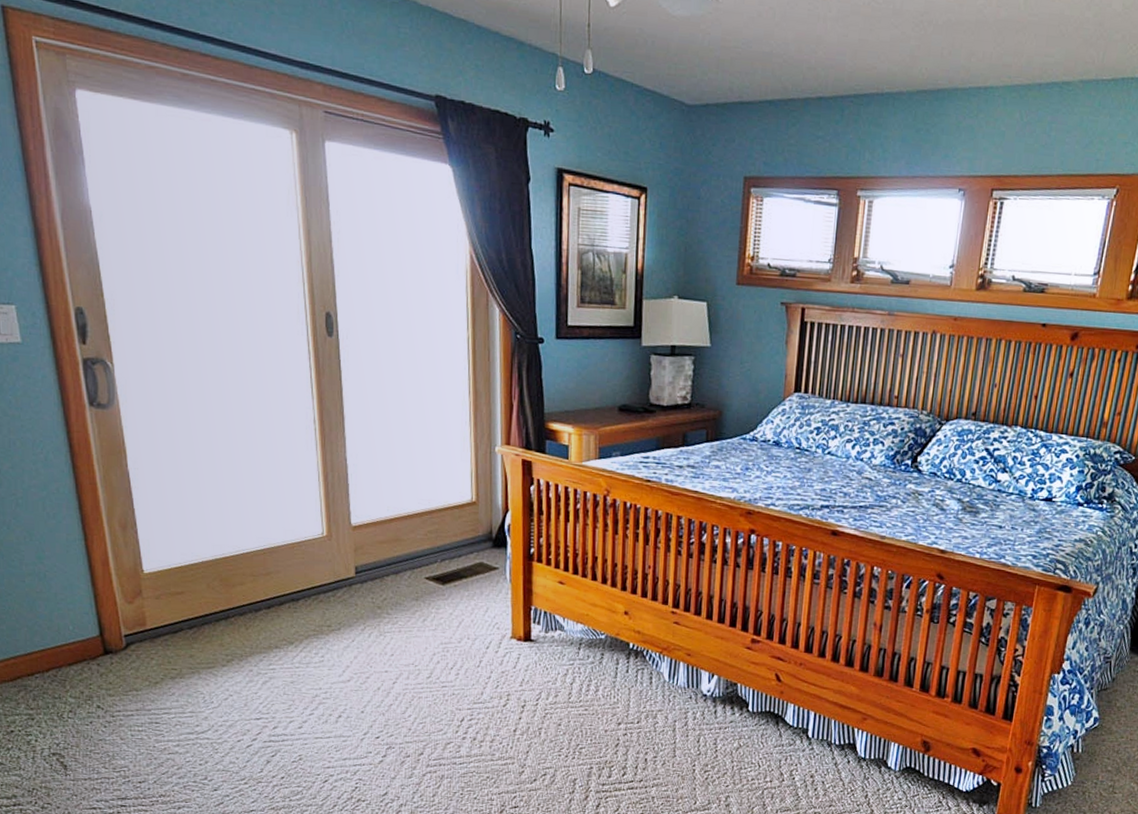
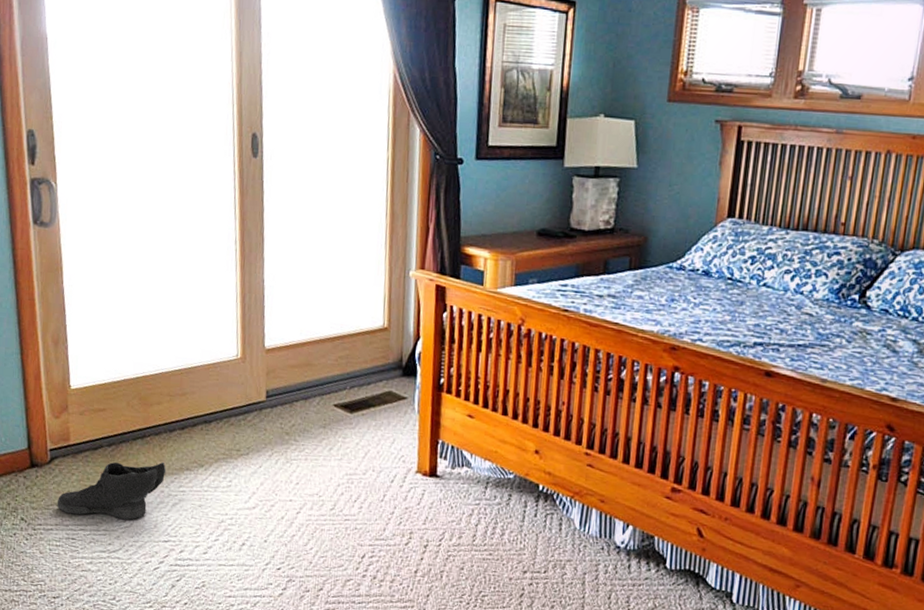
sneaker: none [137,641,254,700] -> present [58,461,166,520]

